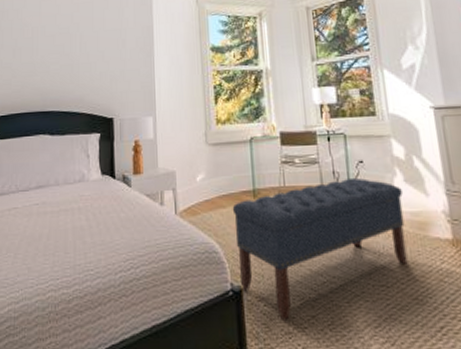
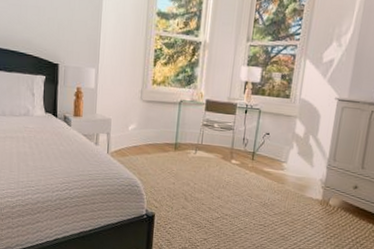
bench: present [232,177,408,320] -> none [153,145,294,239]

